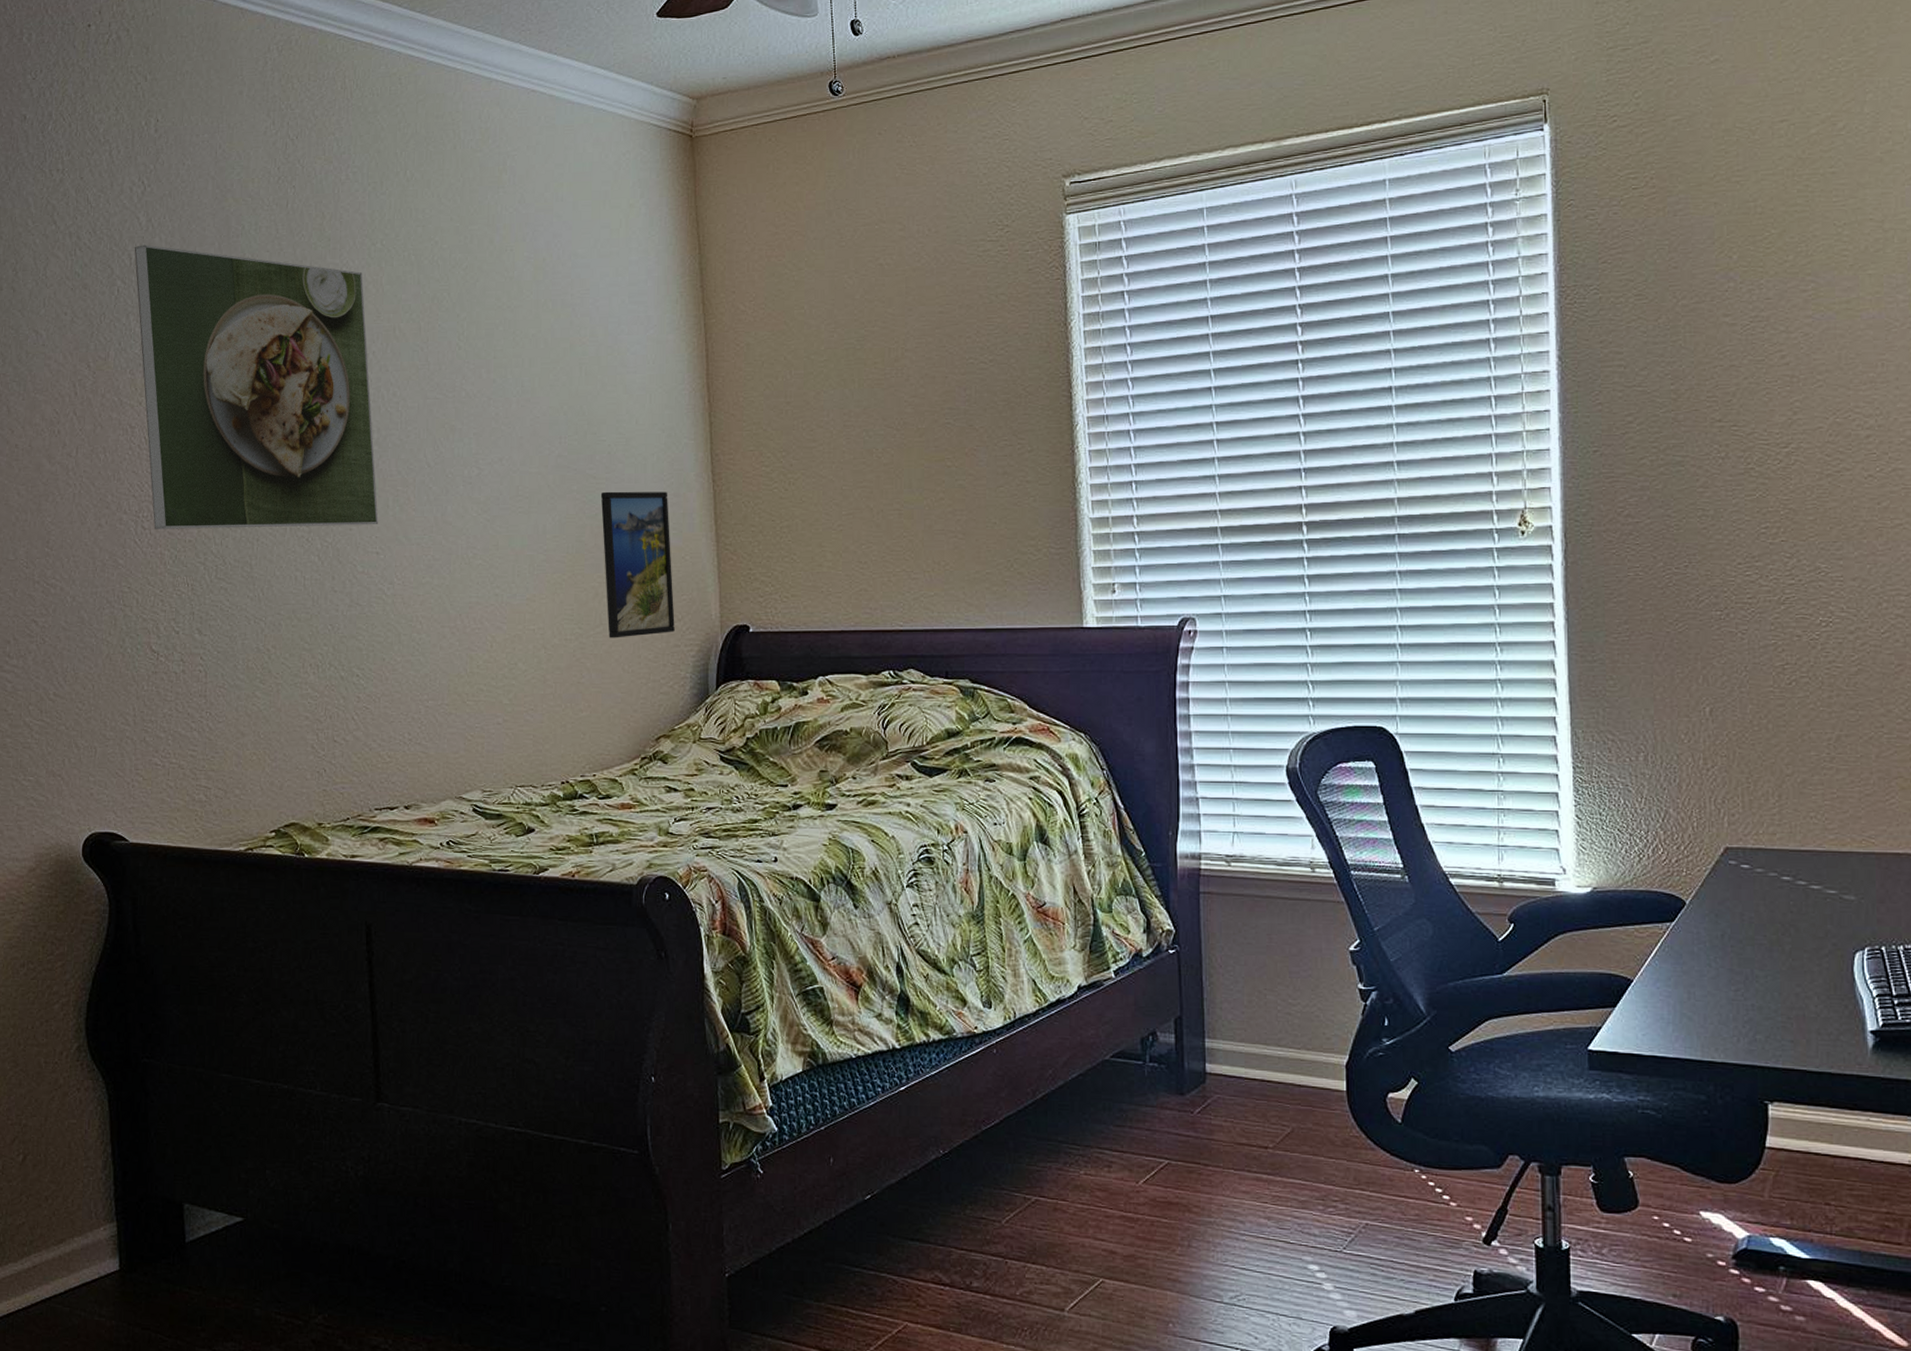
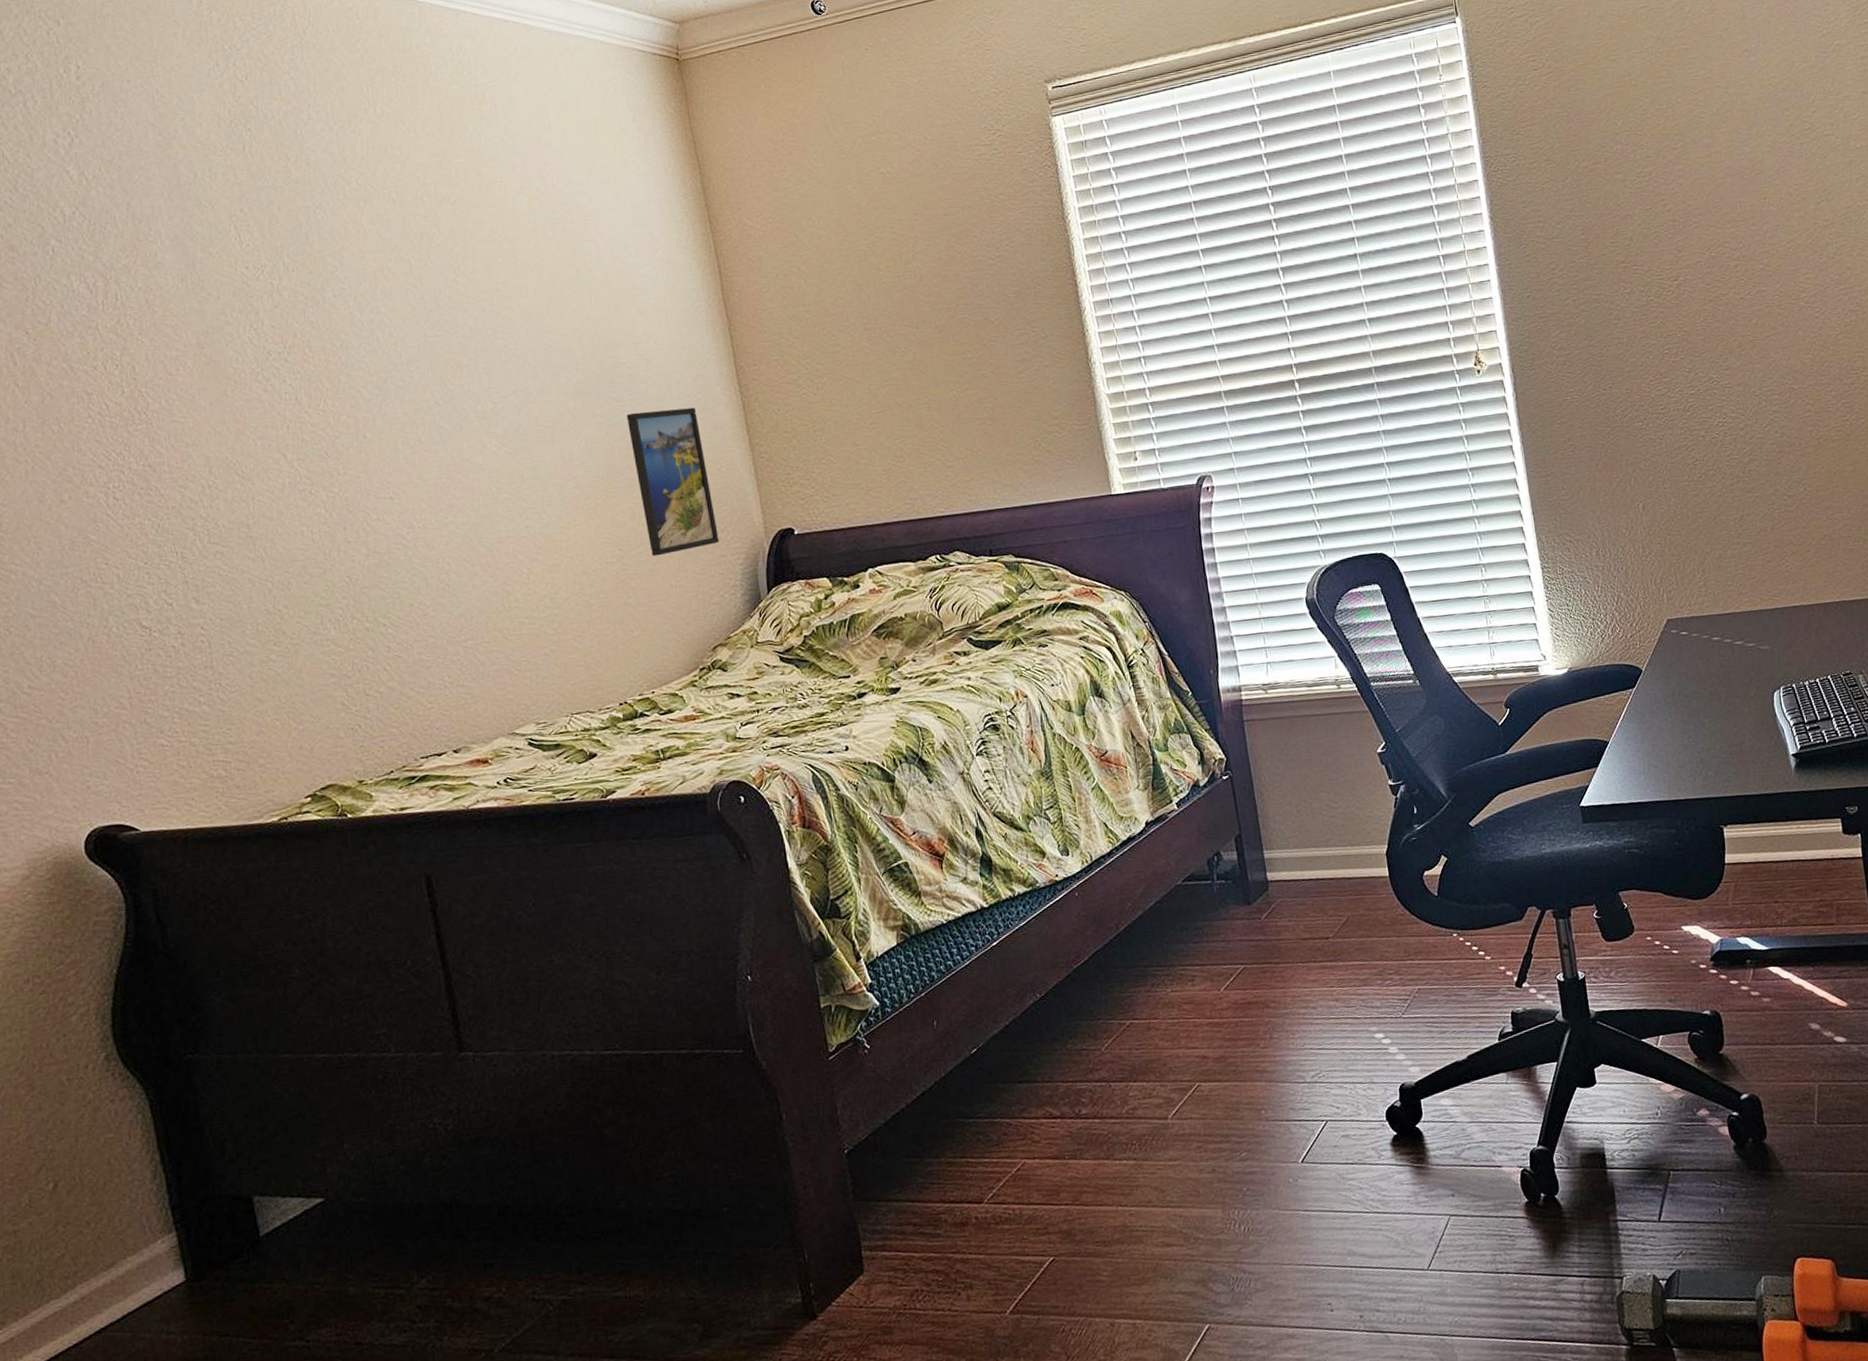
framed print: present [134,244,379,529] -> none [67,199,389,499]

